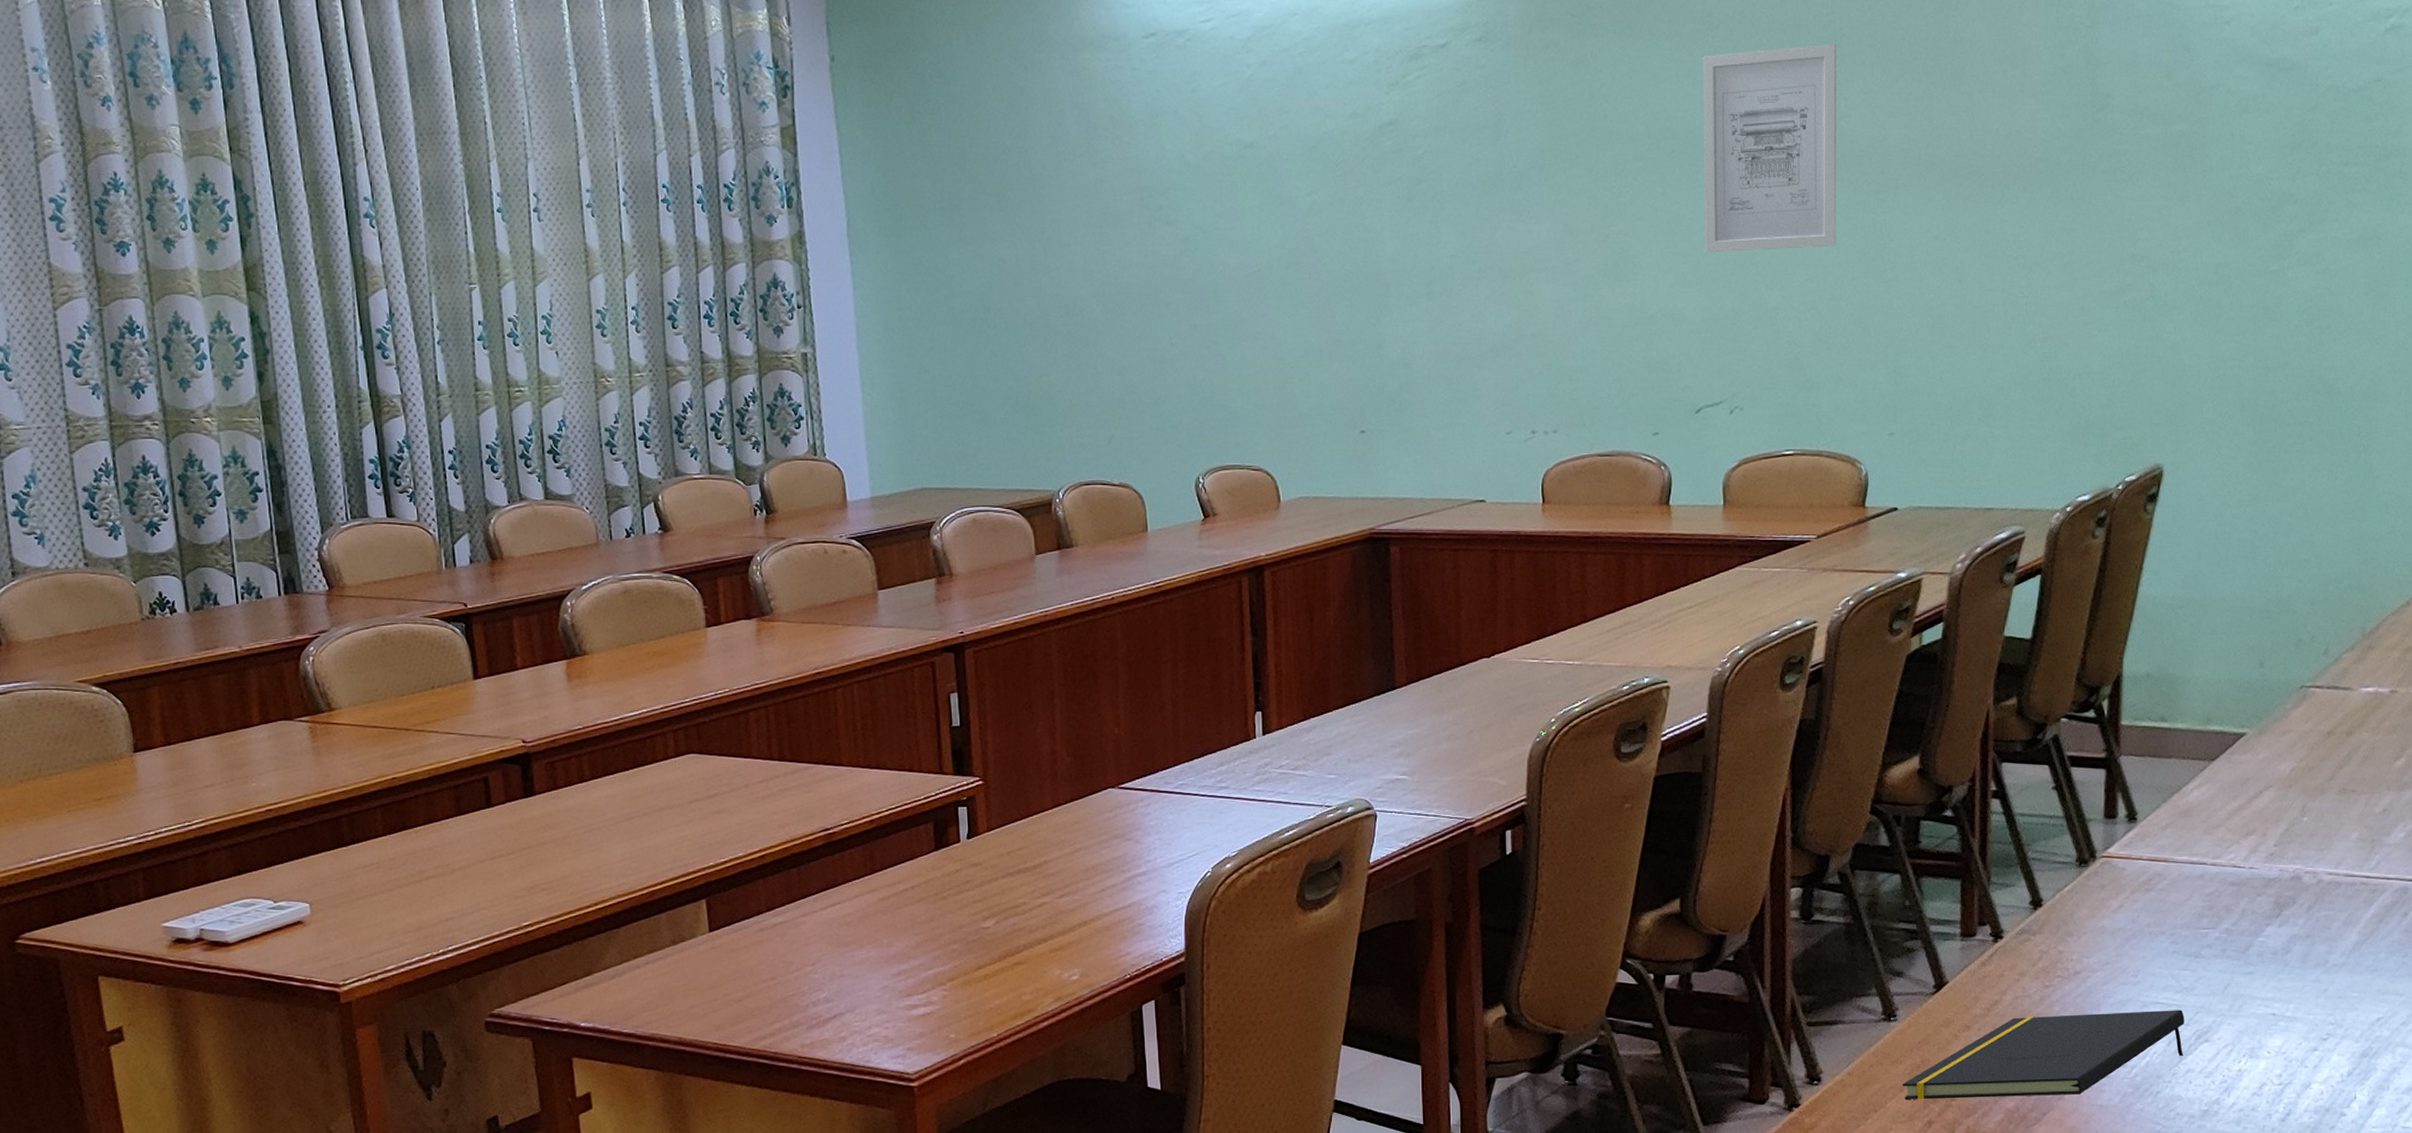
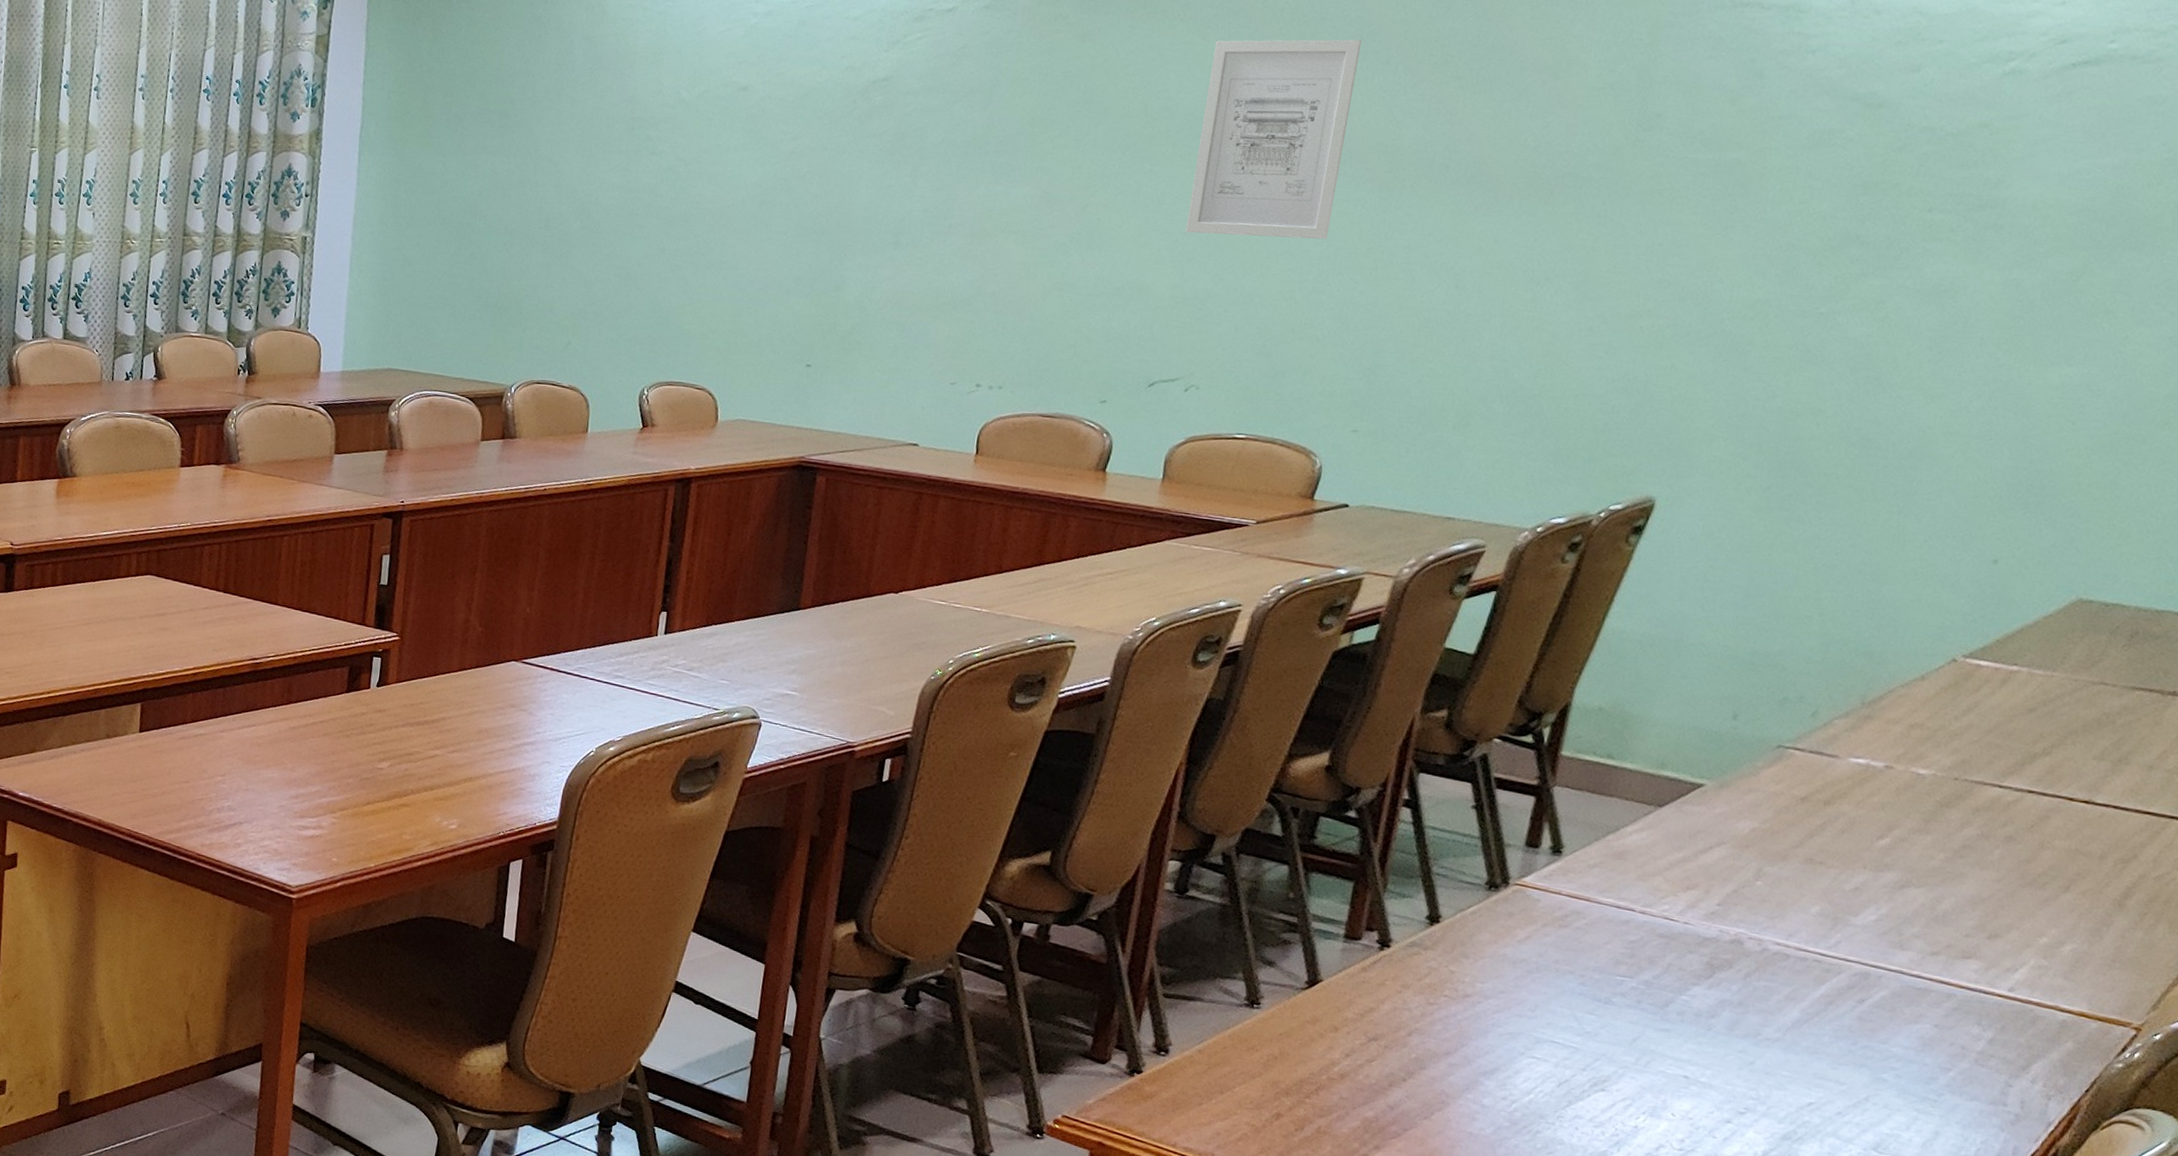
notepad: present [1902,1009,2185,1100] -> none [1254,1028,1582,1118]

